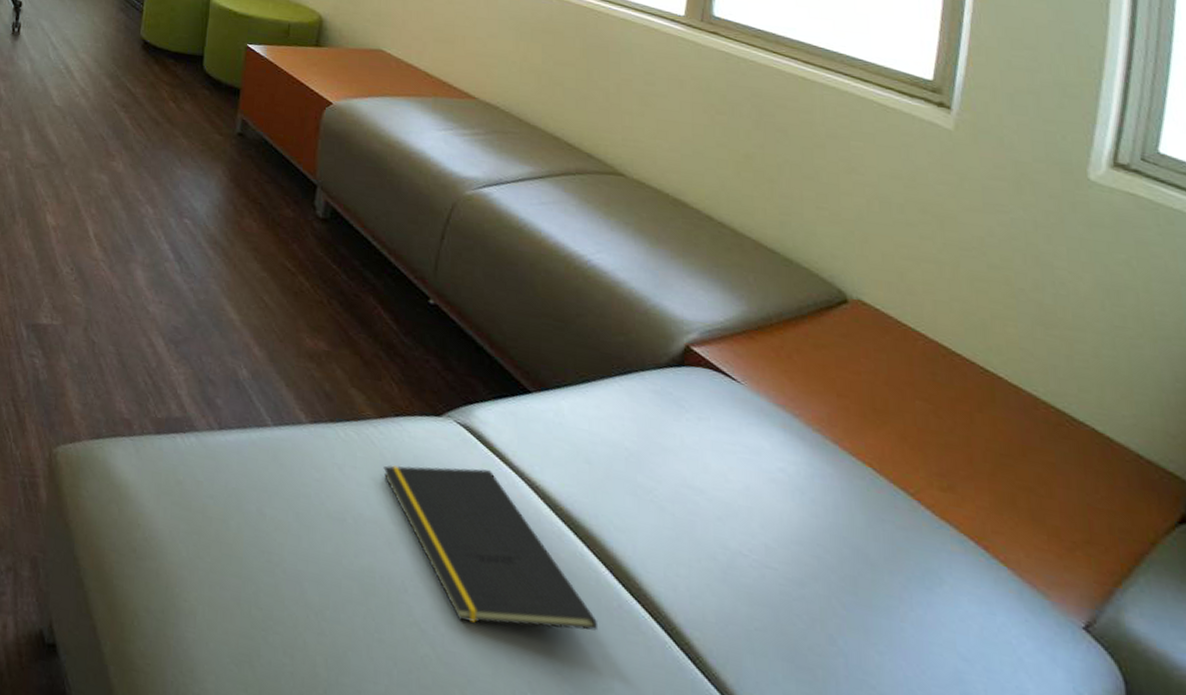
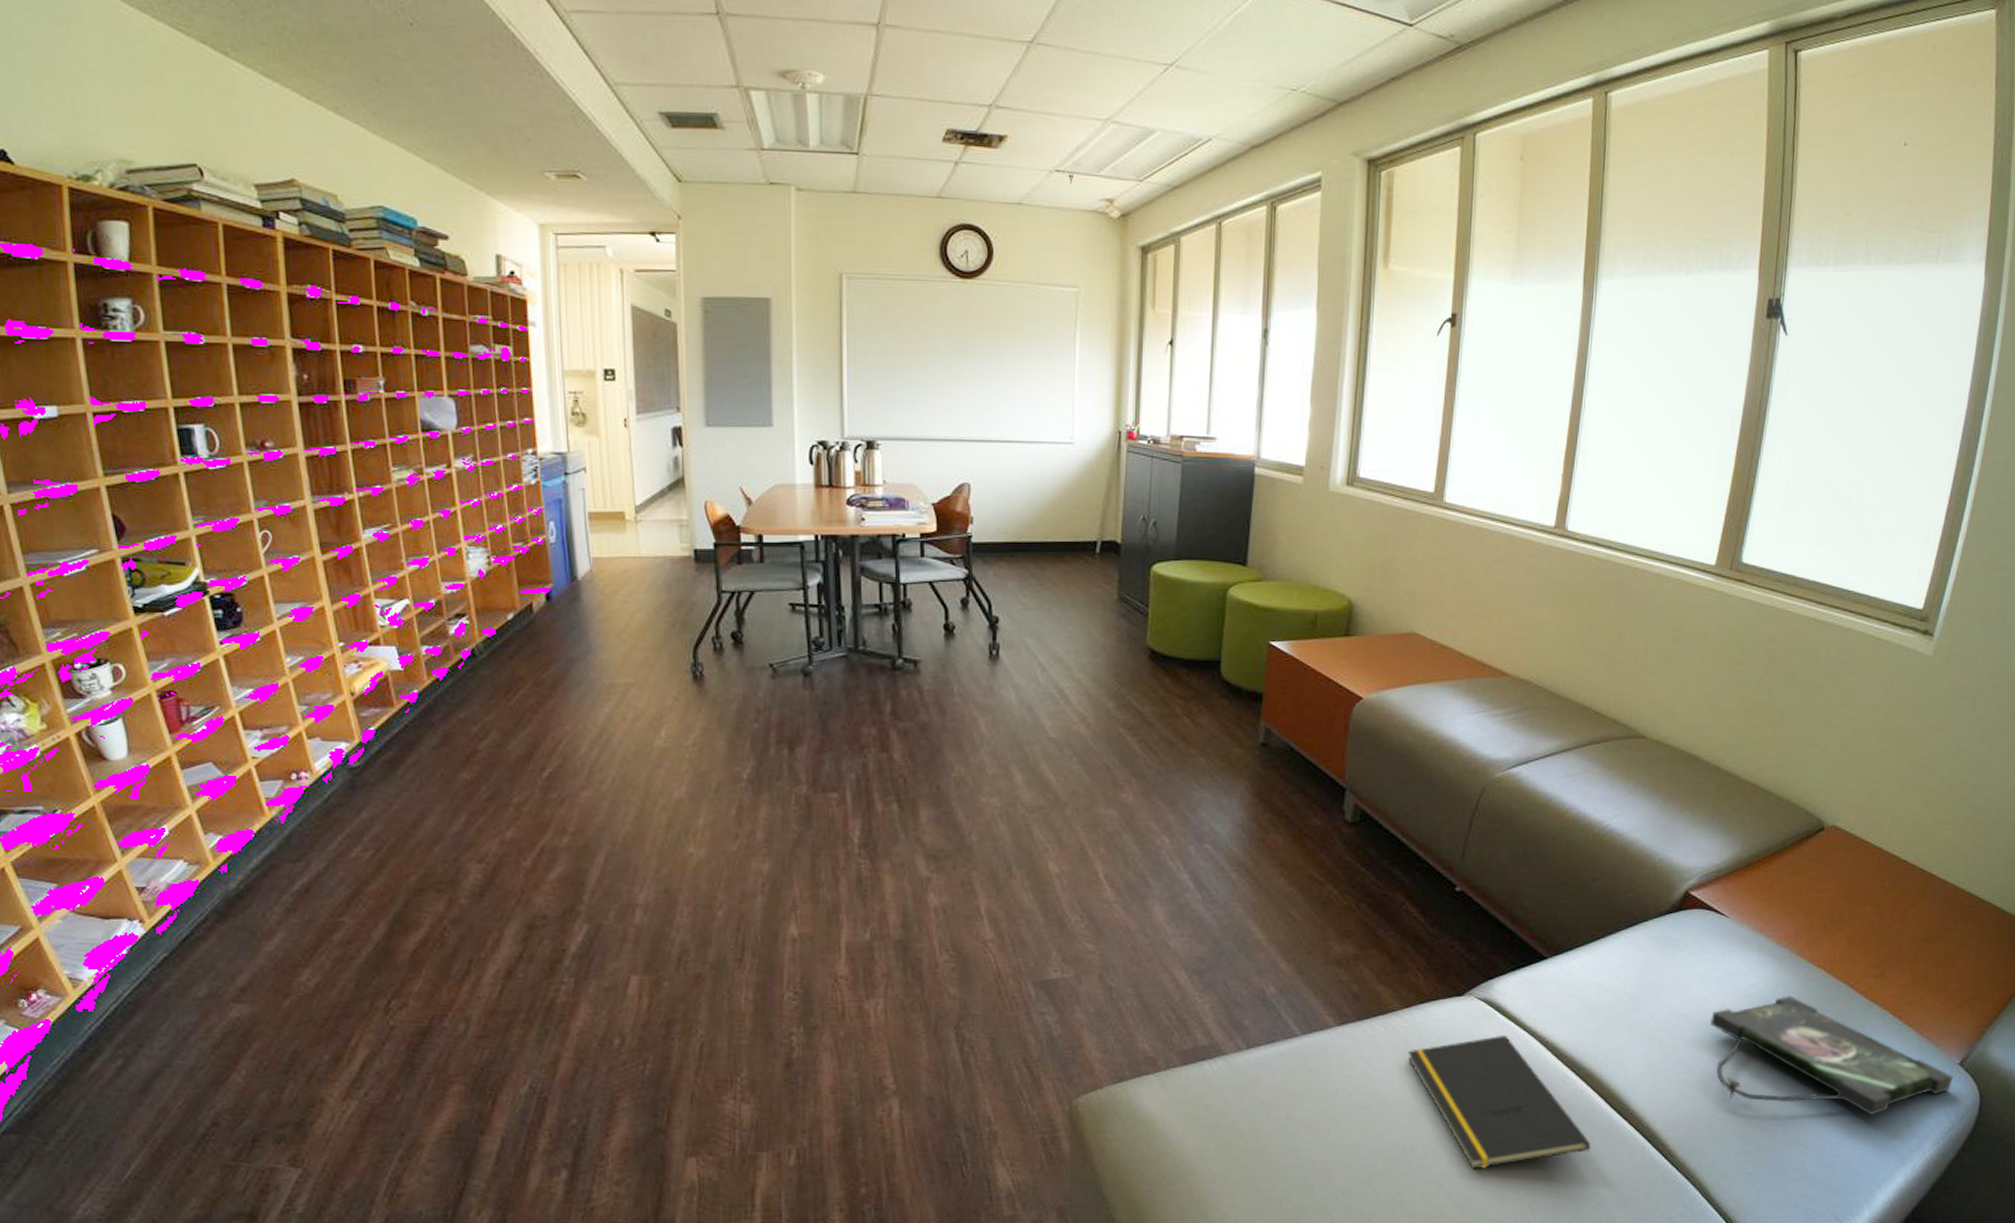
photo frame: none [733,490,1079,672] -> present [1710,995,1953,1116]

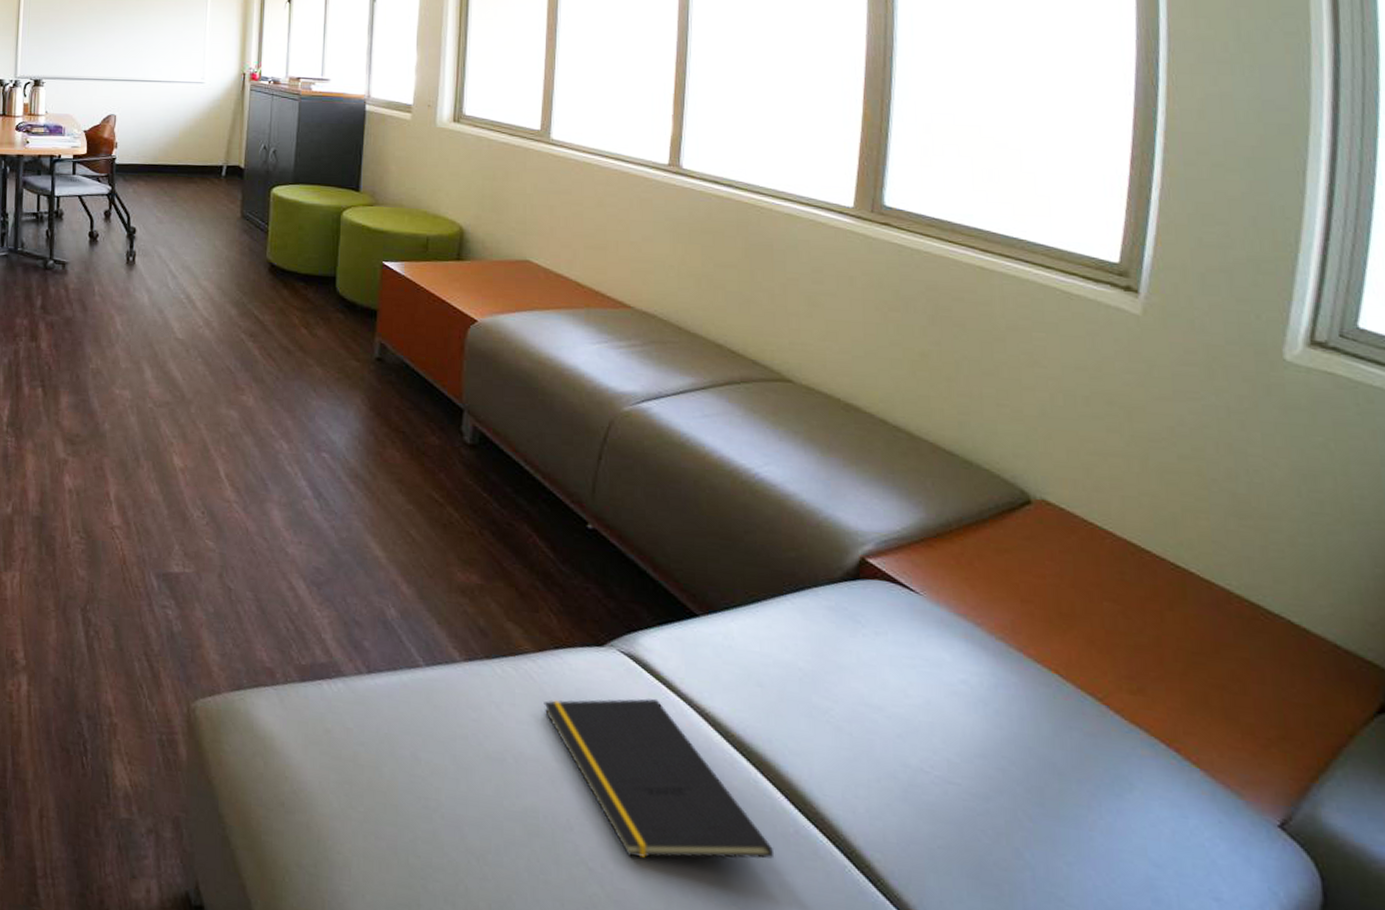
photo frame: present [1710,995,1953,1116] -> none [913,700,1274,878]

